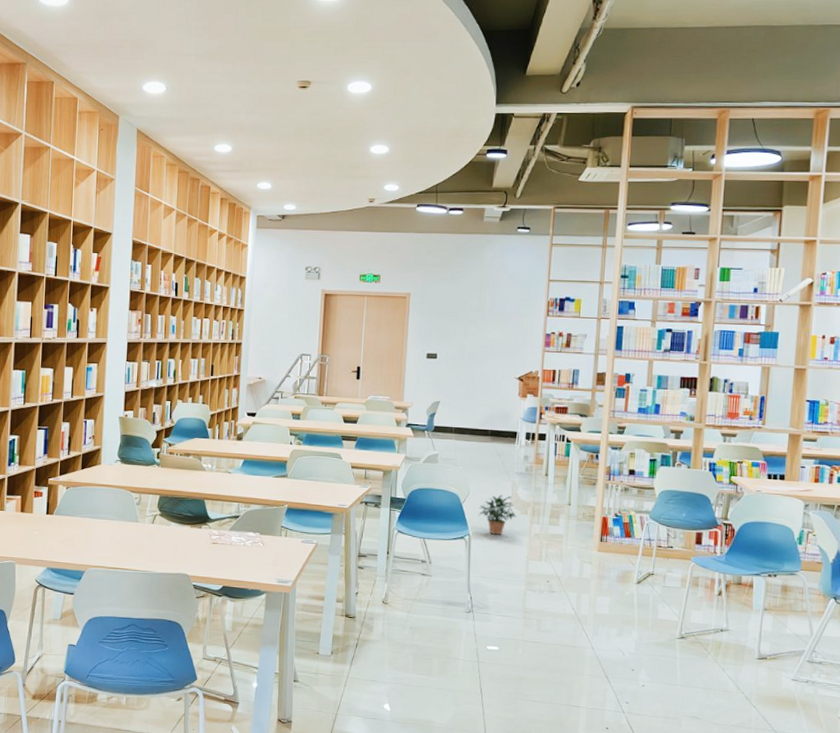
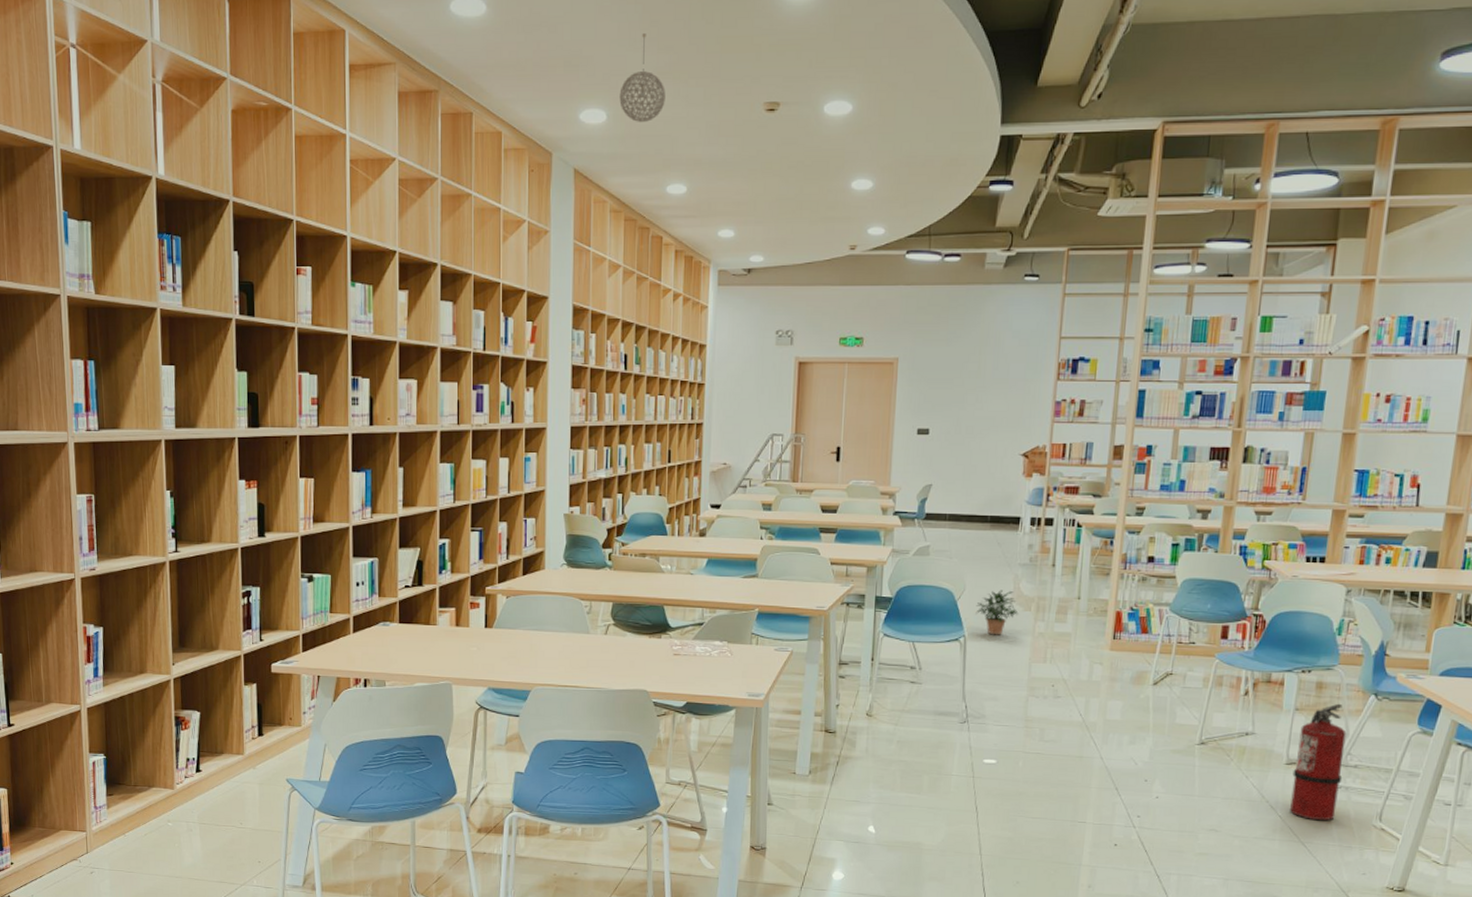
pendant light: none [177,23,216,93] -> present [619,34,666,122]
fire extinguisher: none [763,605,811,712] -> present [1290,703,1347,821]

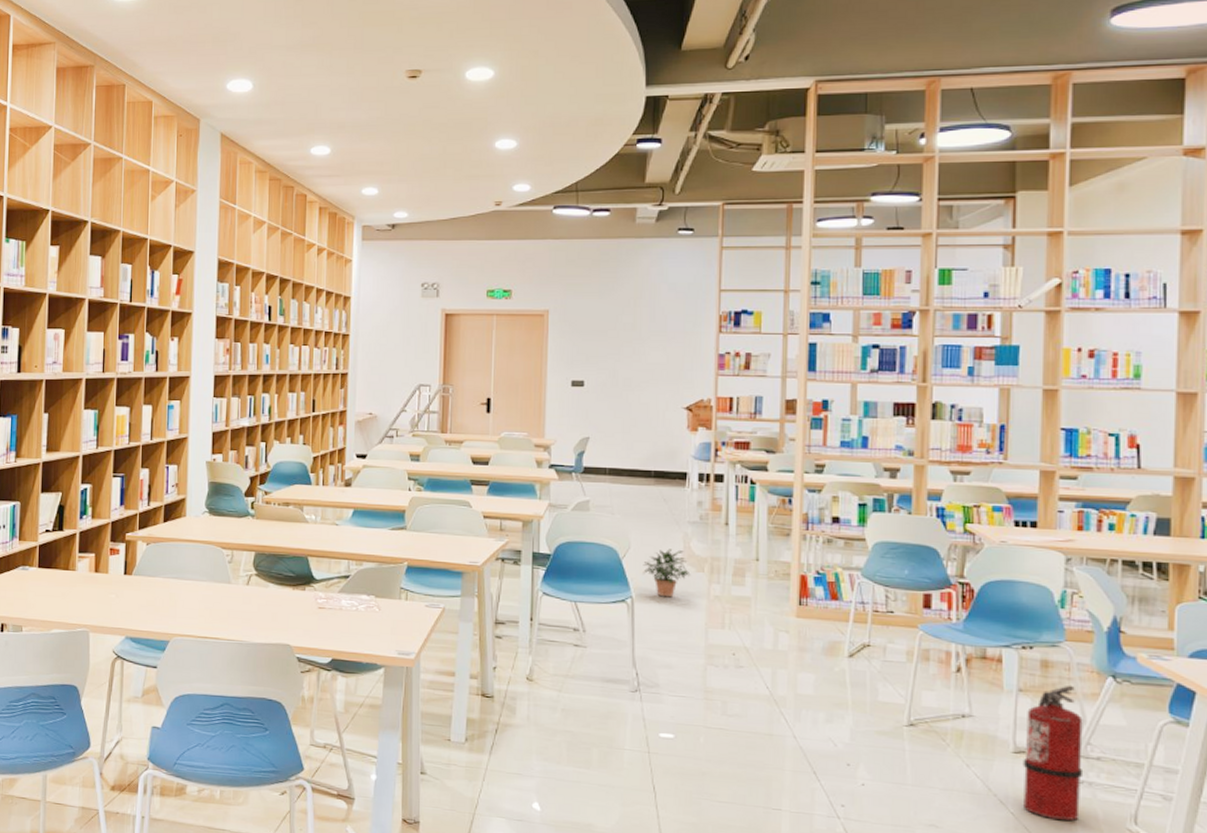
pendant light: present [619,34,666,122] -> none [265,11,310,90]

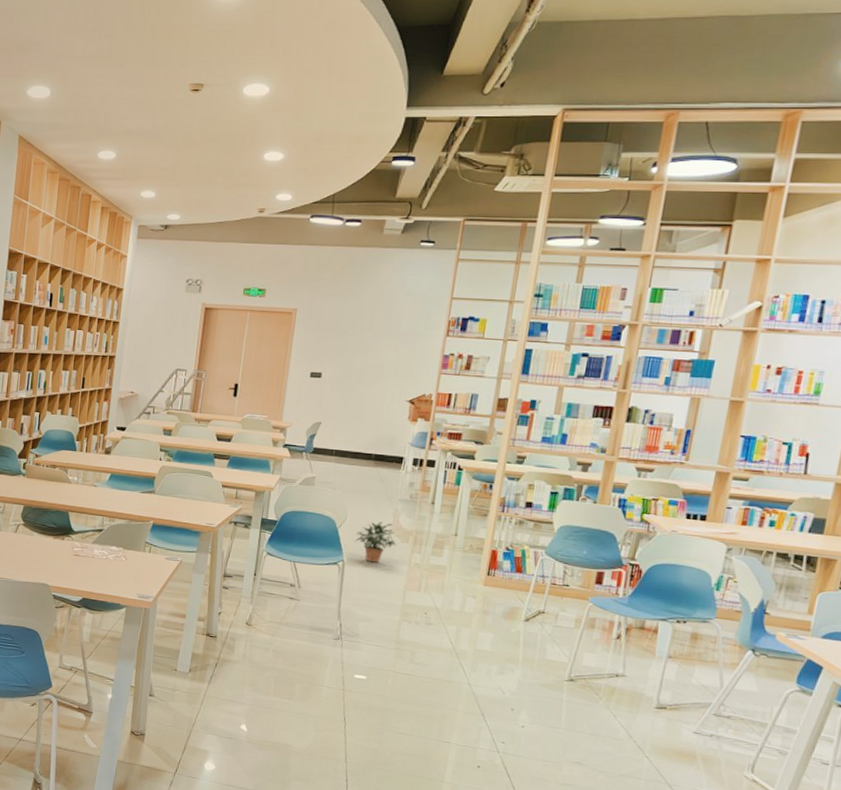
fire extinguisher: present [1023,685,1084,821] -> none [658,655,721,766]

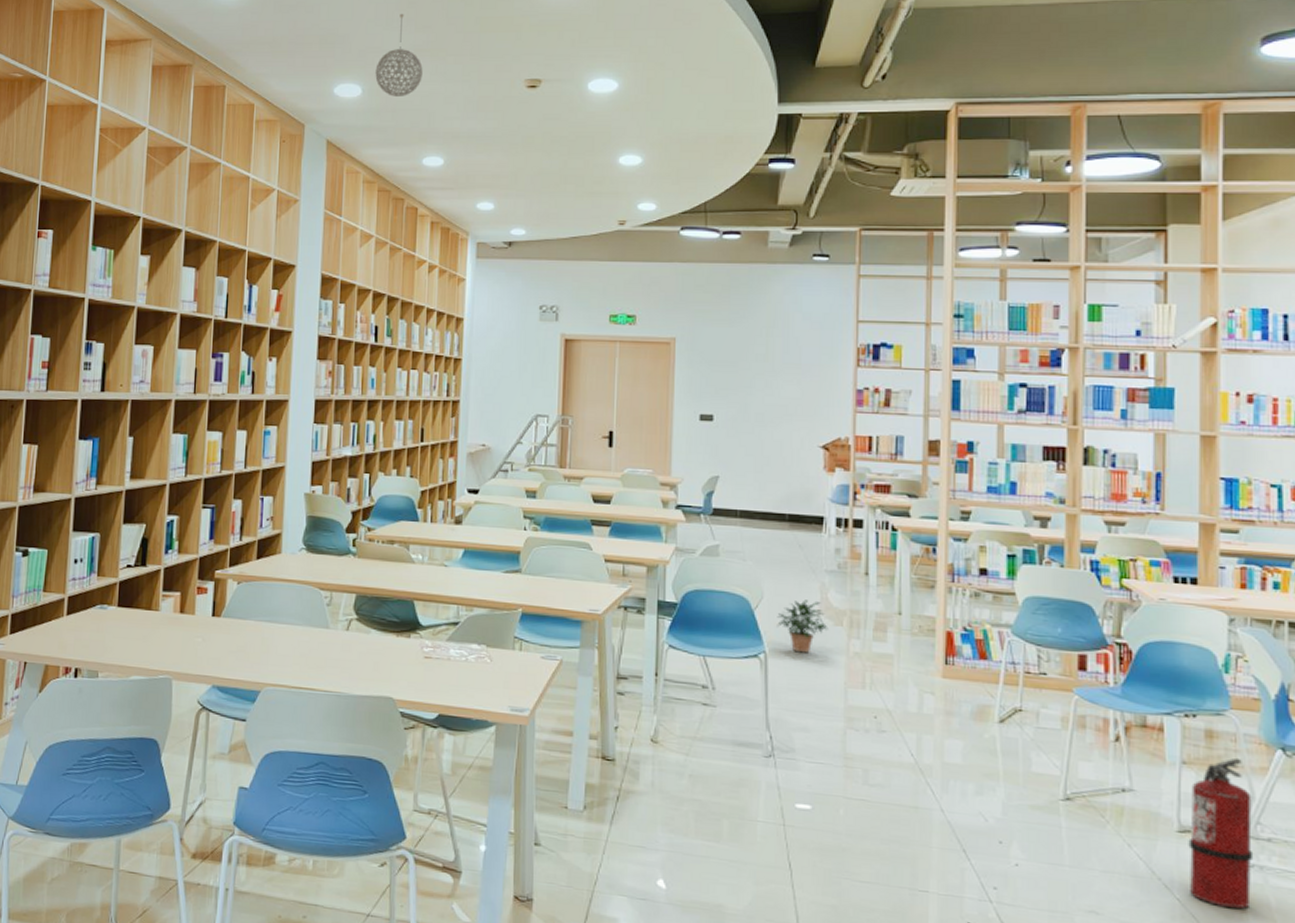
pendant light: none [62,24,104,98] -> present [375,14,423,96]
fire extinguisher: none [658,655,721,766] -> present [1188,757,1254,909]

